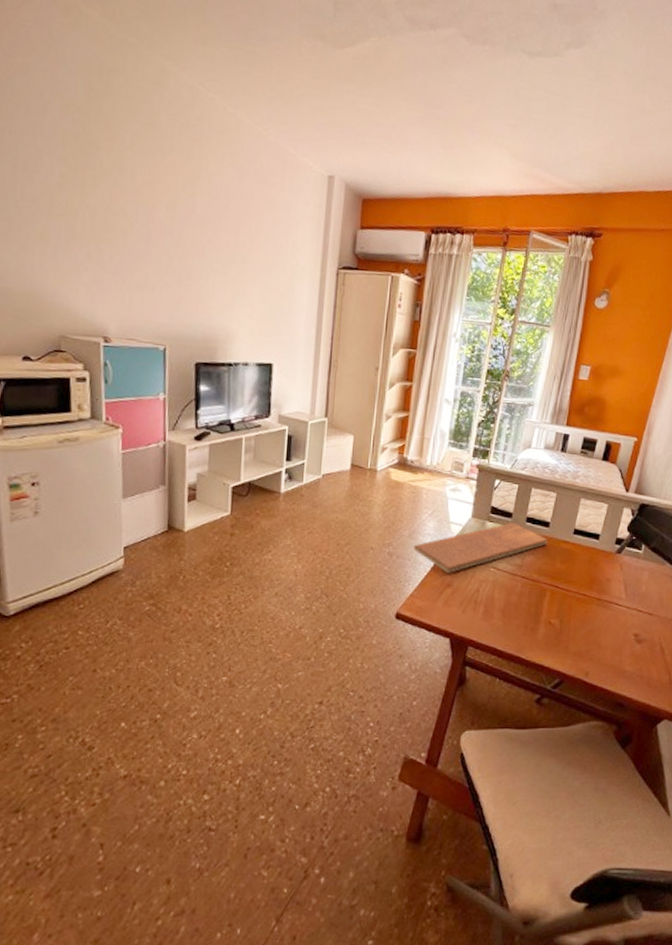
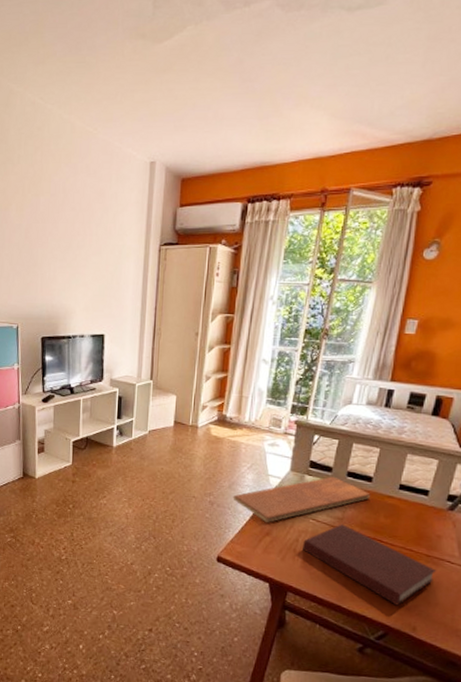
notebook: none [483,571,607,652] -> present [303,524,437,606]

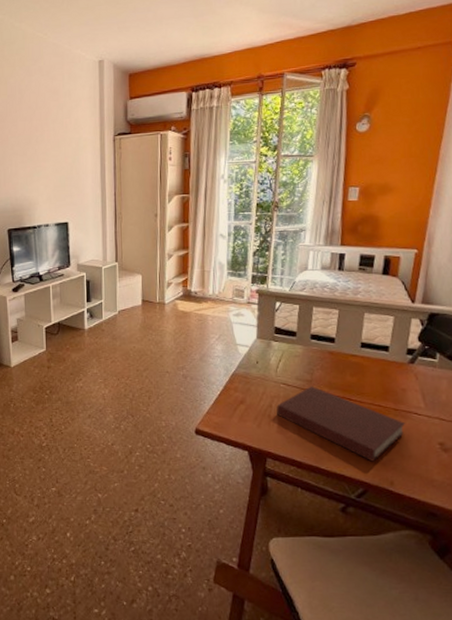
chopping board: present [233,476,371,522] -> none [205,340,335,391]

